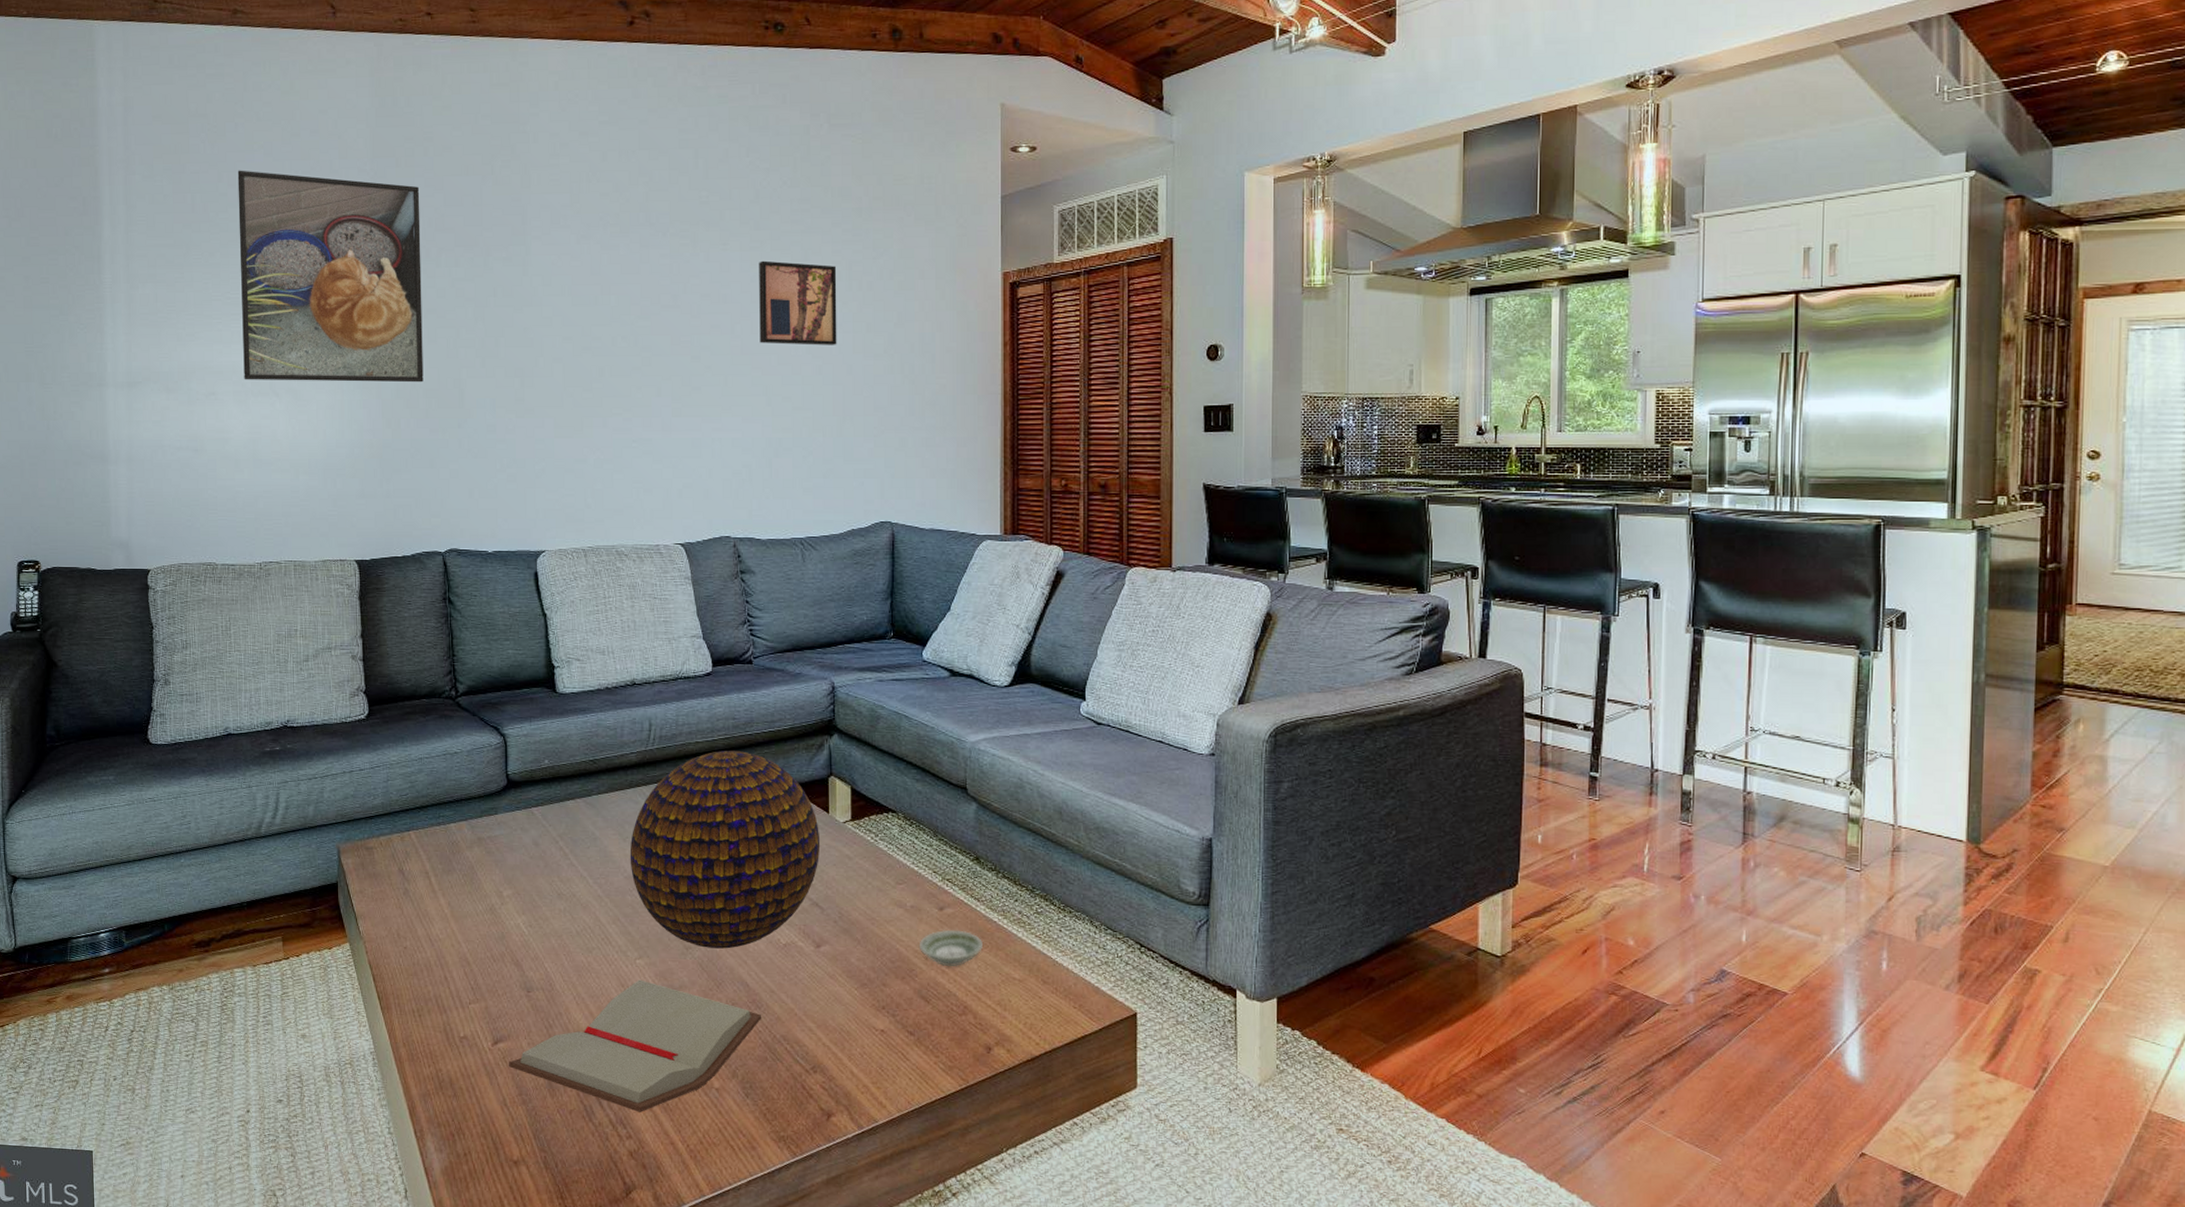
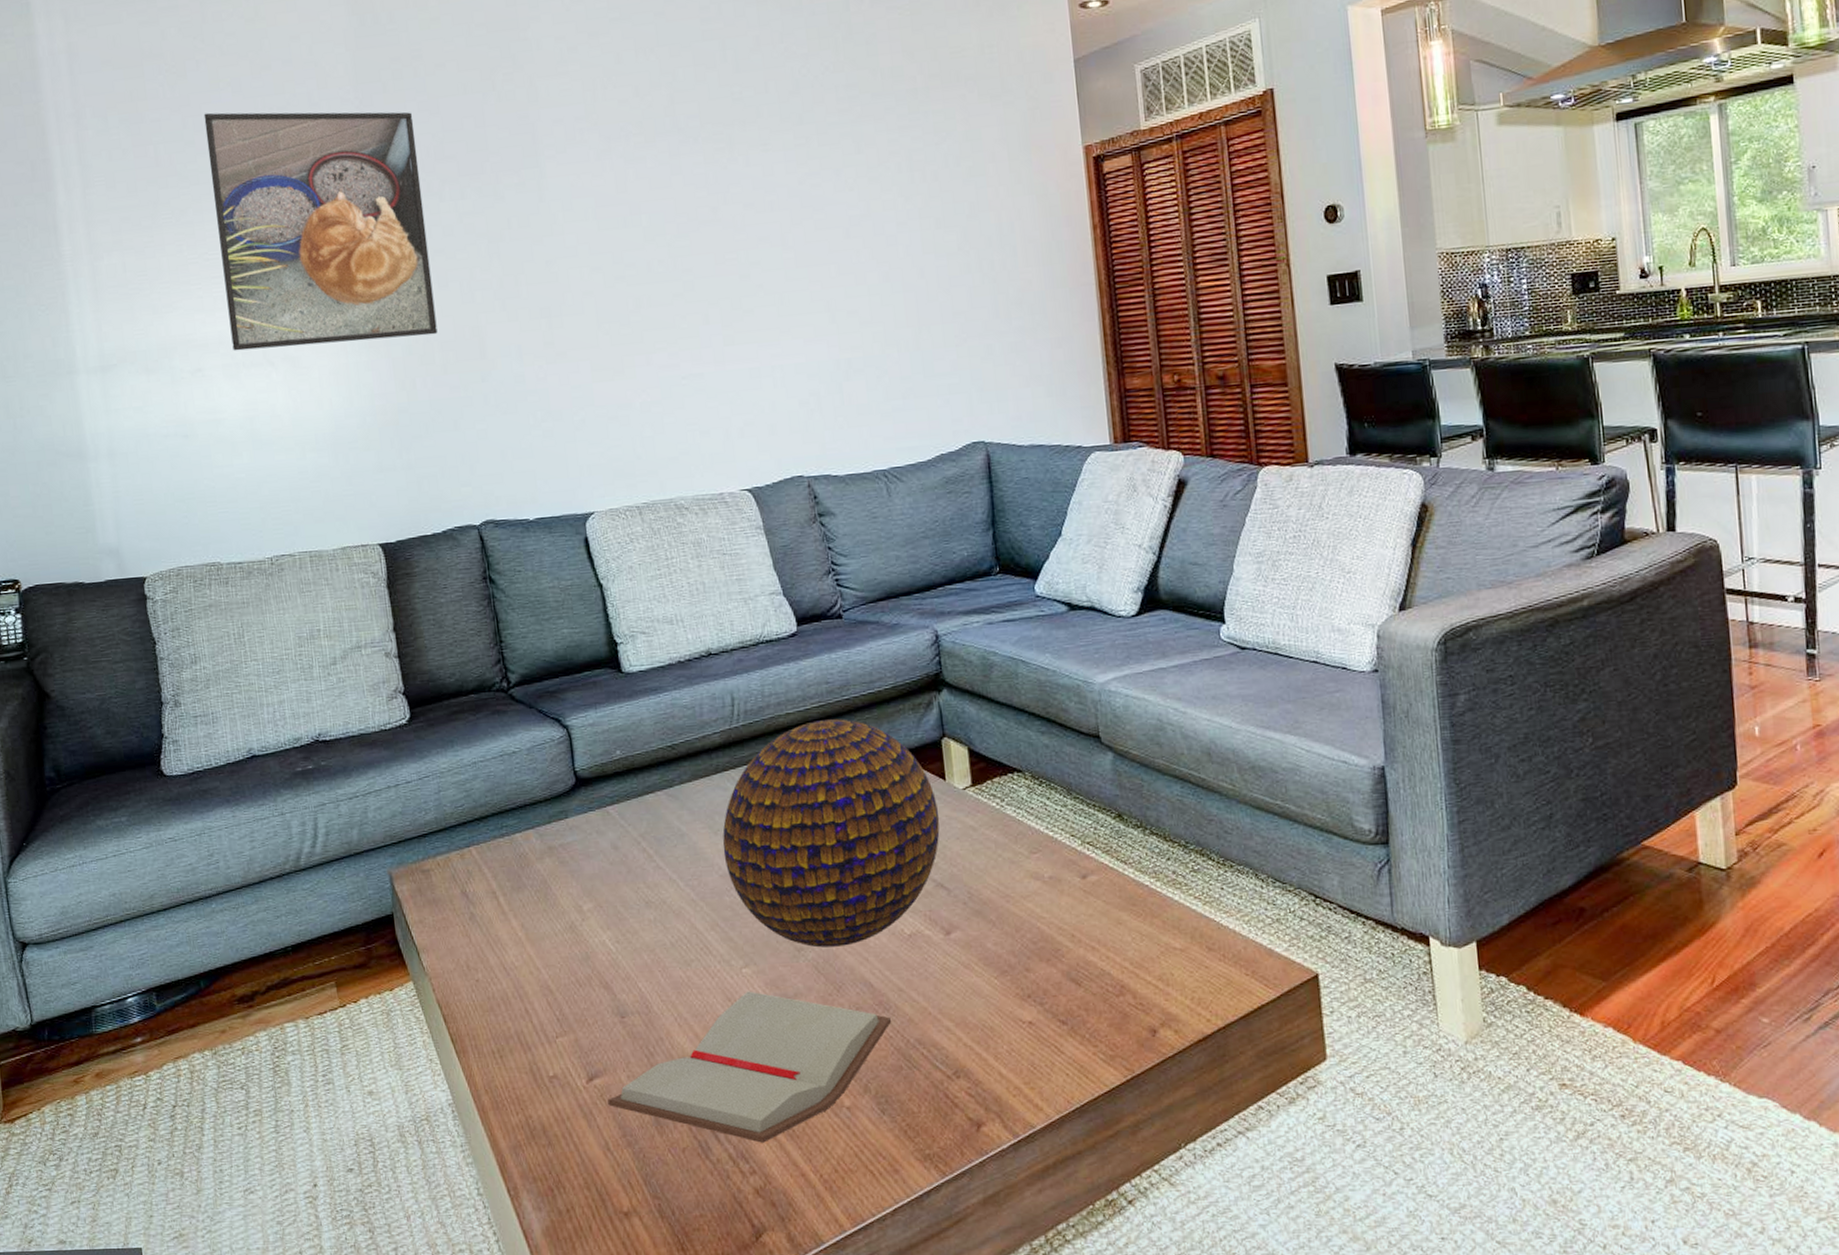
wall art: present [759,260,837,345] -> none [806,156,904,253]
saucer: present [918,929,983,966] -> none [1062,898,1136,942]

